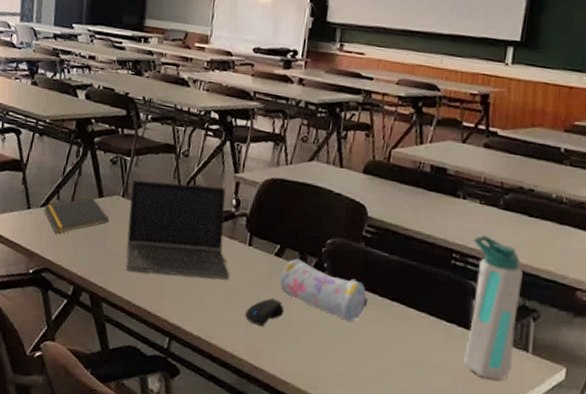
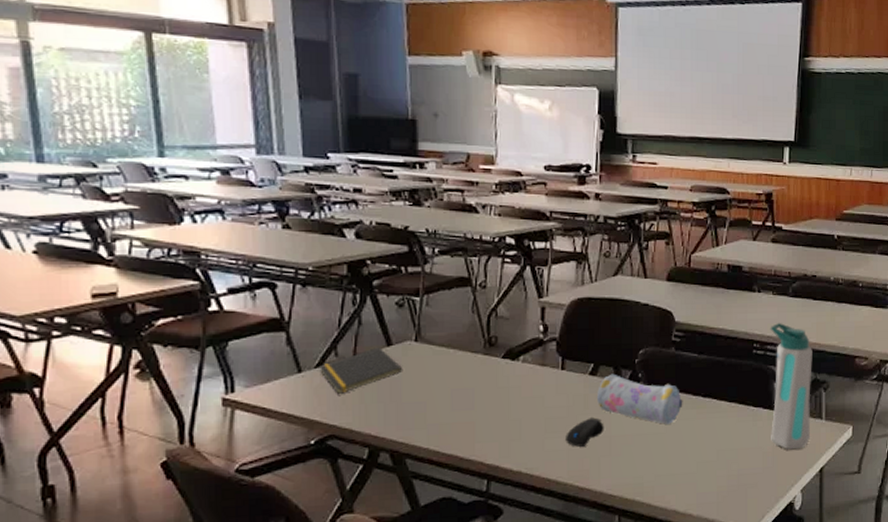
laptop computer: present [125,180,229,280] -> none [424,315,544,419]

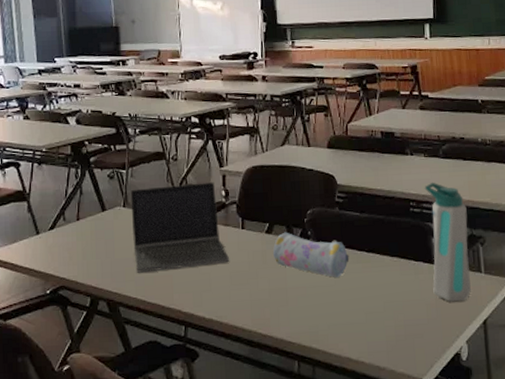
notepad: present [320,347,403,394] -> none [52,212,115,252]
laptop computer: none [424,315,544,419] -> present [130,182,229,273]
computer mouse: present [566,417,604,447] -> none [248,271,281,298]

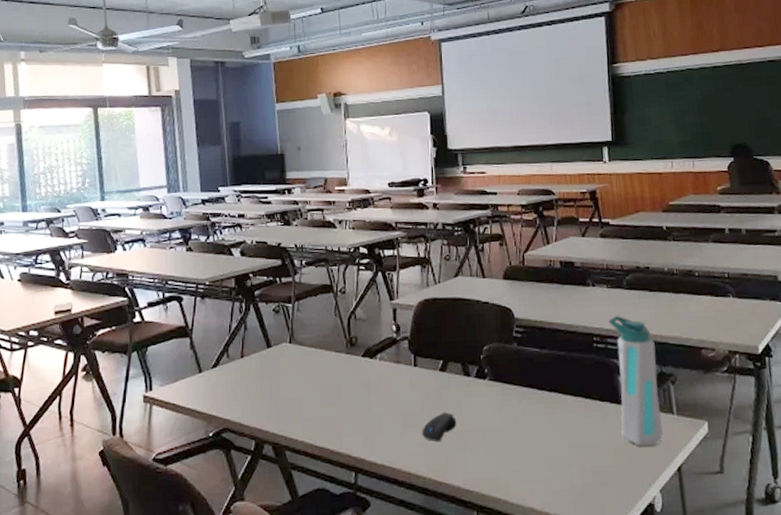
laptop computer: present [130,182,229,273] -> none [296,316,401,414]
computer mouse: none [248,271,281,298] -> present [422,412,457,441]
pencil case: present [273,232,350,277] -> none [448,369,530,419]

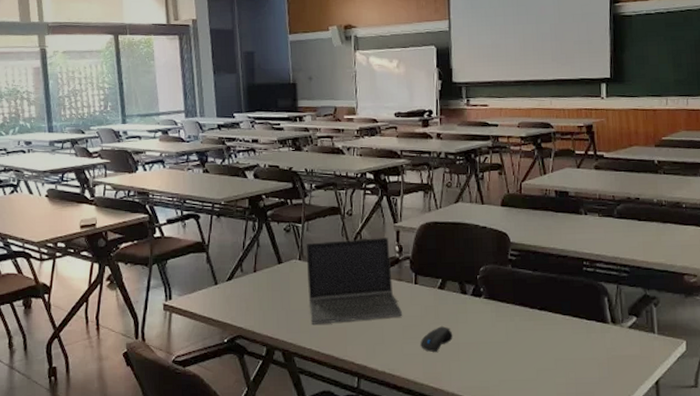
laptop computer: none [296,316,401,414] -> present [306,237,402,325]
water bottle: present [608,315,663,446] -> none [598,241,644,361]

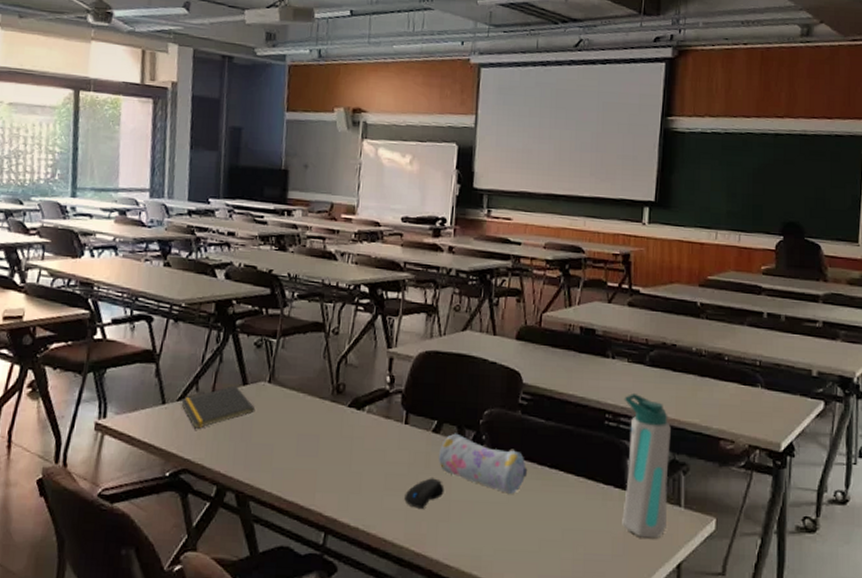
notepad: none [230,265,291,302] -> present [181,385,256,429]
laptop computer: present [306,237,402,325] -> none [274,363,386,464]
pencil case: none [446,288,522,334] -> present [439,433,528,494]
water bottle: none [598,241,644,361] -> present [622,392,671,537]

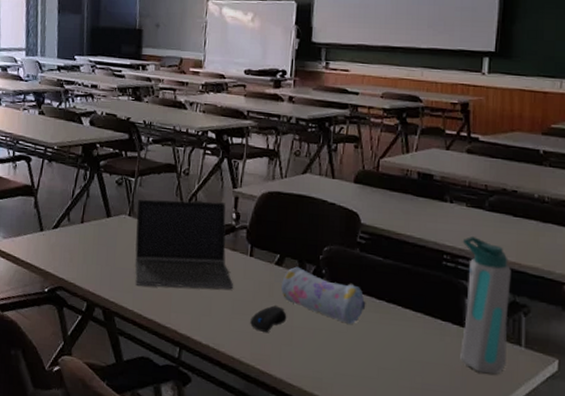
notepad: present [181,385,256,429] -> none [56,217,118,253]
laptop computer: none [274,363,386,464] -> present [135,199,233,290]

